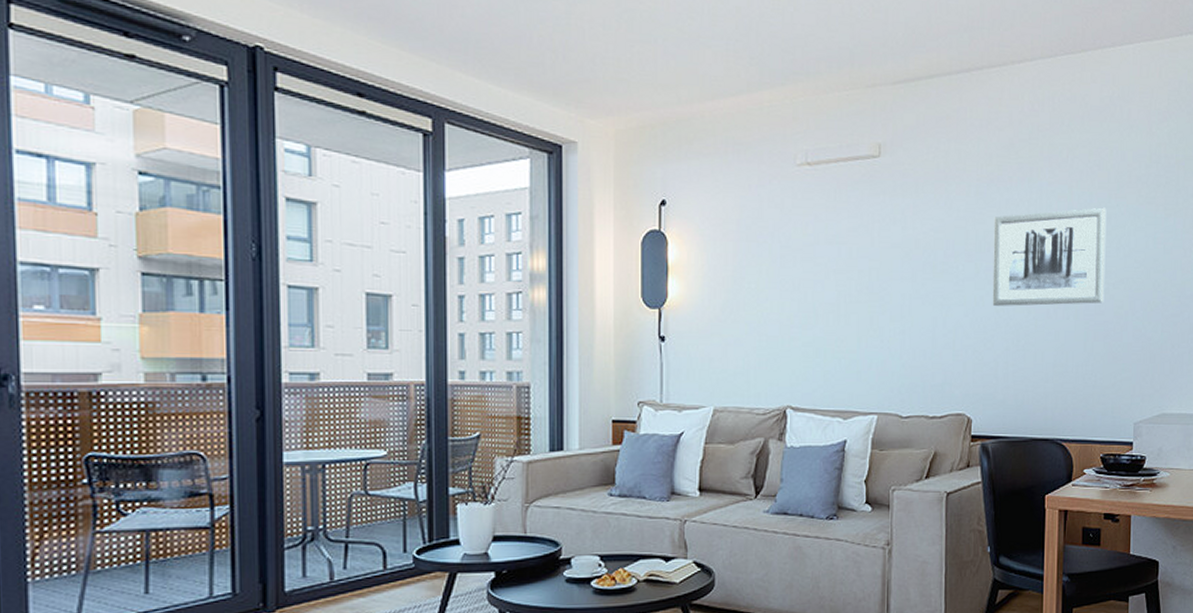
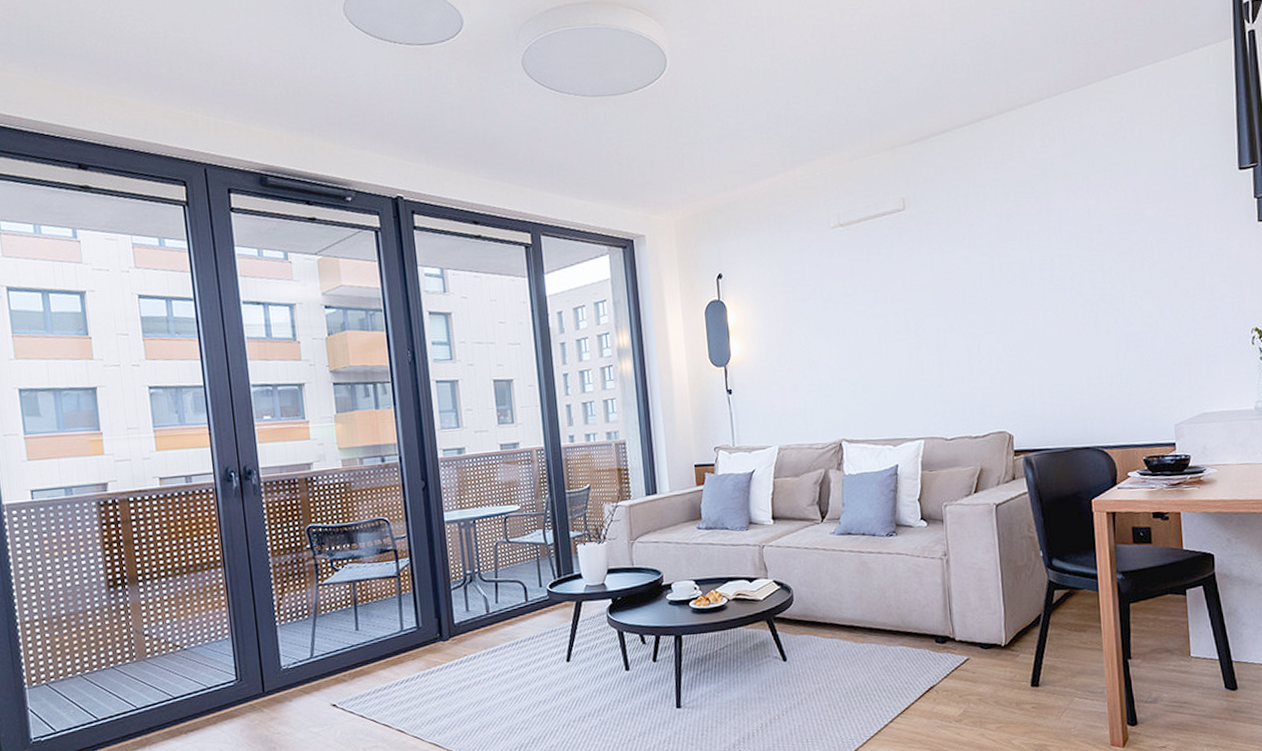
wall art: present [992,207,1107,306] -> none [1016,225,1133,330]

